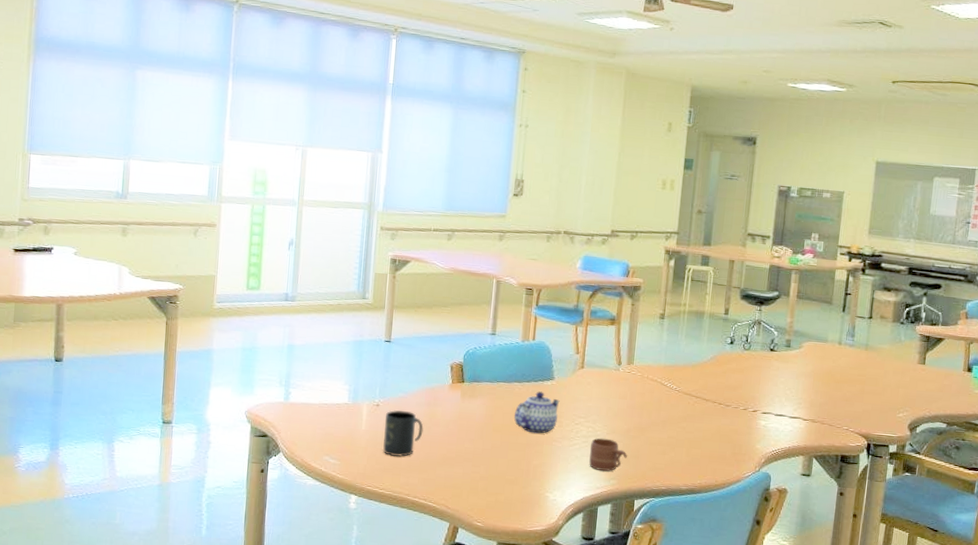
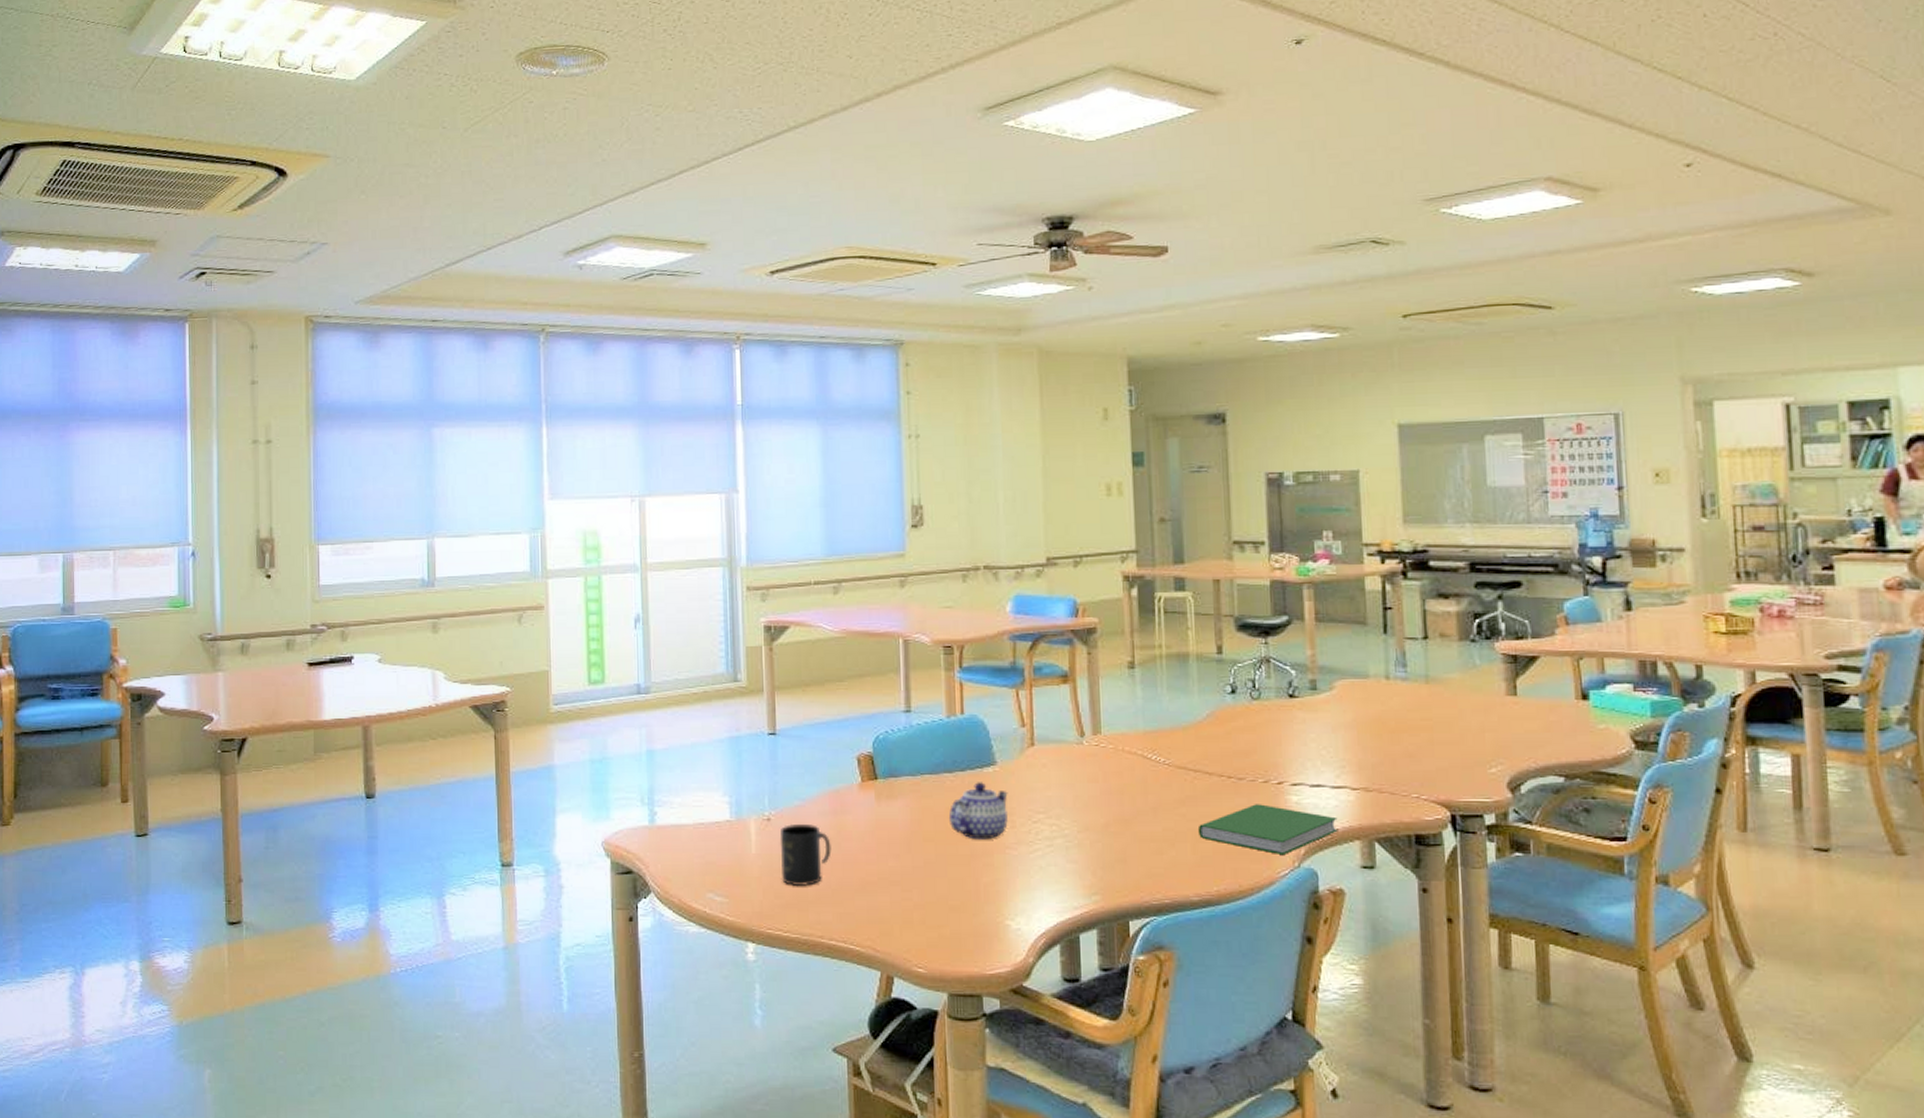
mug: present [589,438,627,471] -> none [1058,838,1110,883]
hardcover book: none [692,424,790,462] -> present [1197,804,1338,856]

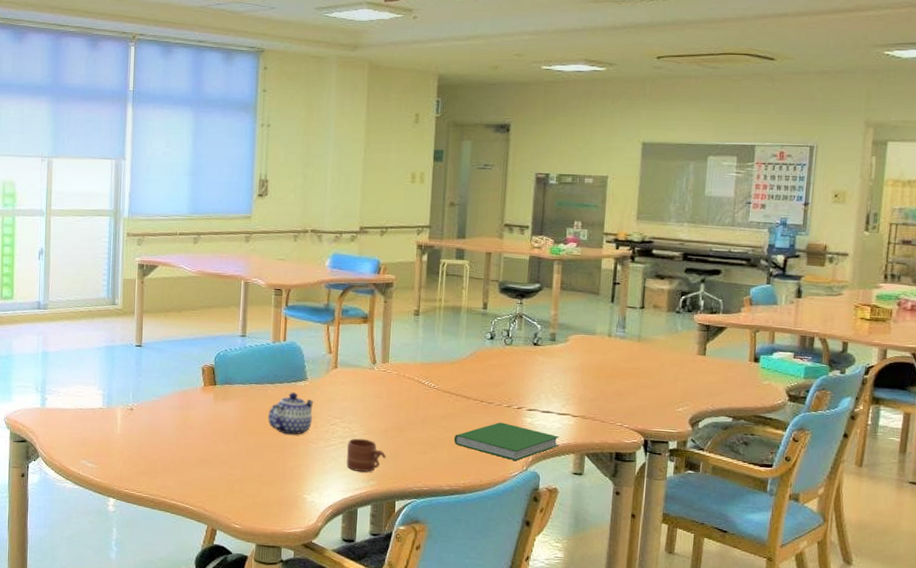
mug: present [779,824,832,887] -> none [138,414,178,460]
mug: none [1058,838,1110,883] -> present [347,438,386,472]

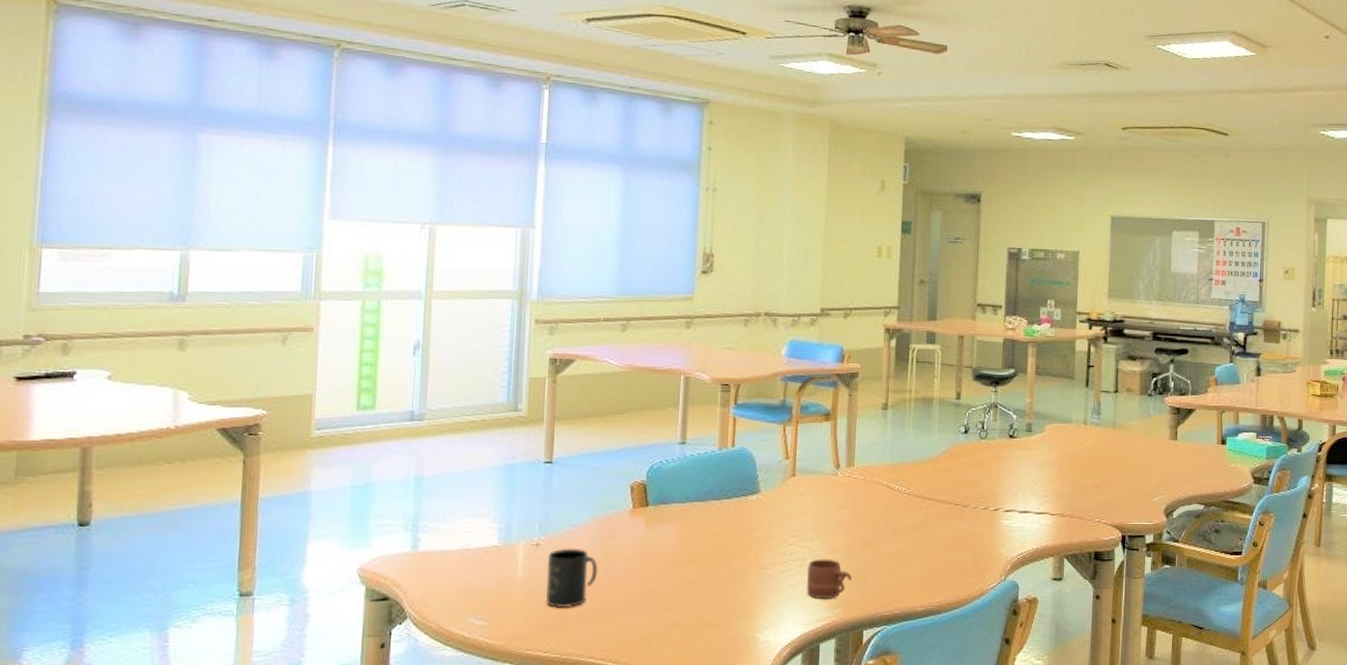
mug: none [138,414,178,460] -> present [545,549,598,609]
teapot: present [267,392,314,435] -> none [712,509,768,561]
hardcover book: present [453,422,559,461] -> none [927,527,1038,571]

